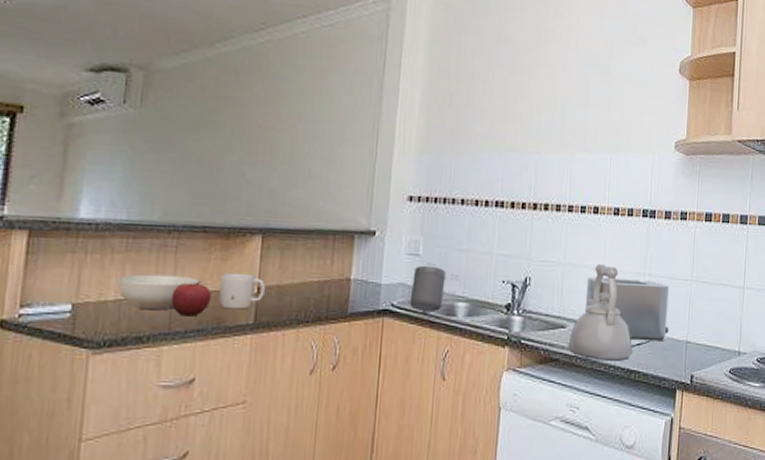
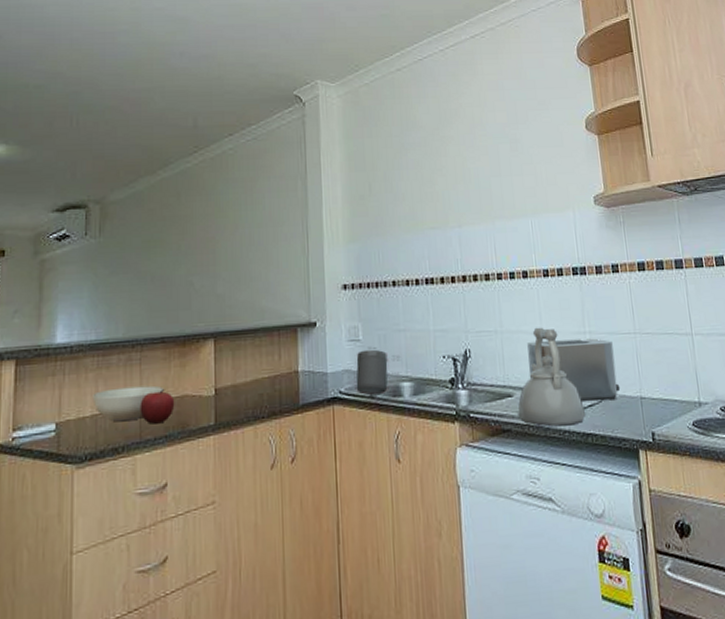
mug: present [218,272,266,310] -> none [181,377,223,413]

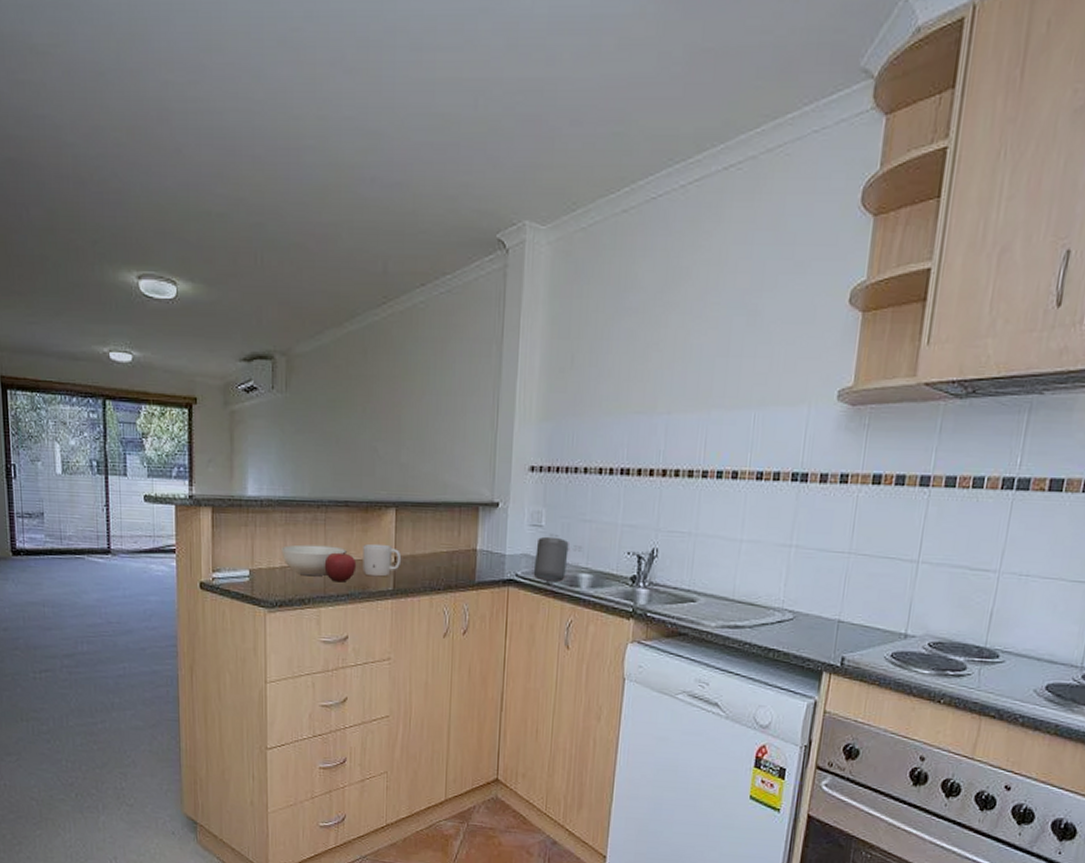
mug: none [181,377,223,413] -> present [363,543,402,577]
kettle: present [517,327,586,427] -> none [698,534,773,638]
toaster: present [527,338,621,402] -> none [717,548,820,620]

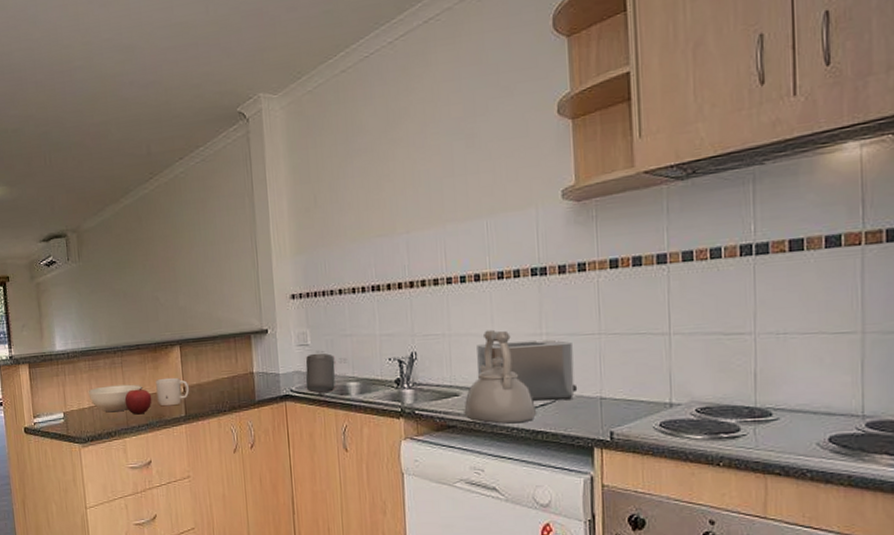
kettle: none [698,534,773,638] -> present [464,329,537,424]
toaster: none [717,548,820,620] -> present [476,339,578,402]

